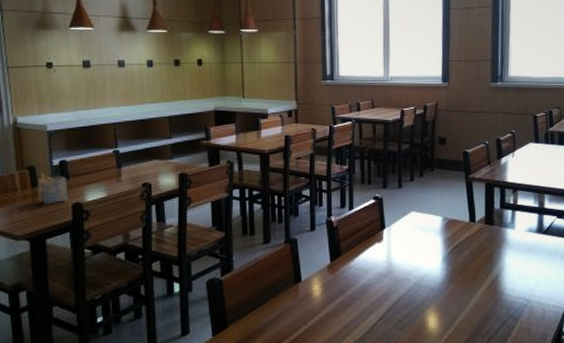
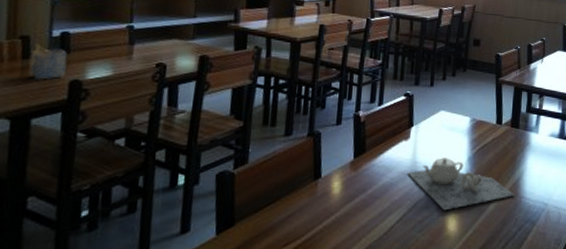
teapot: none [384,257,494,310] -> present [408,158,515,211]

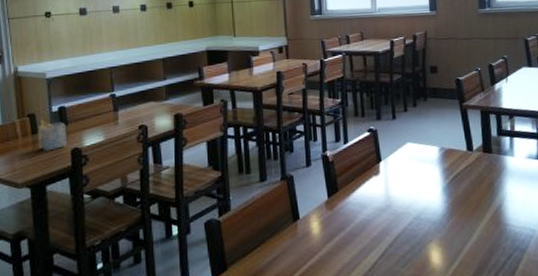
teapot: present [408,158,515,211] -> none [383,190,498,244]

